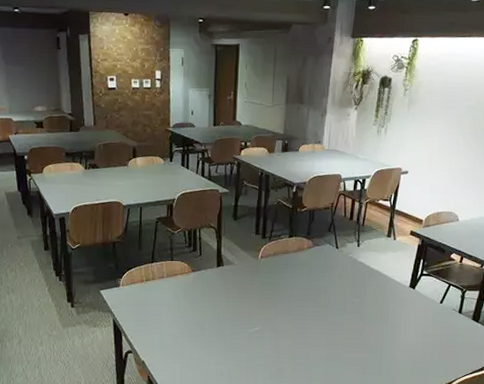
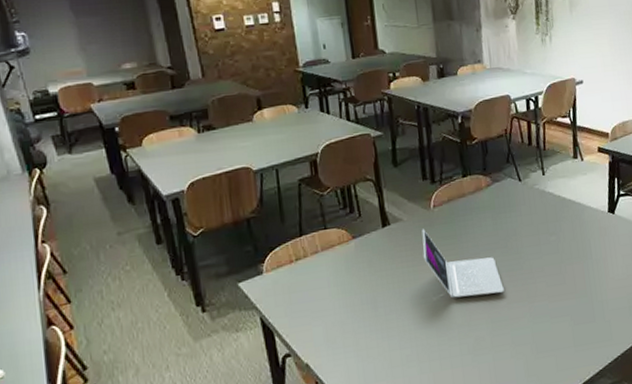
laptop: none [246,274,308,337] -> present [422,229,504,298]

